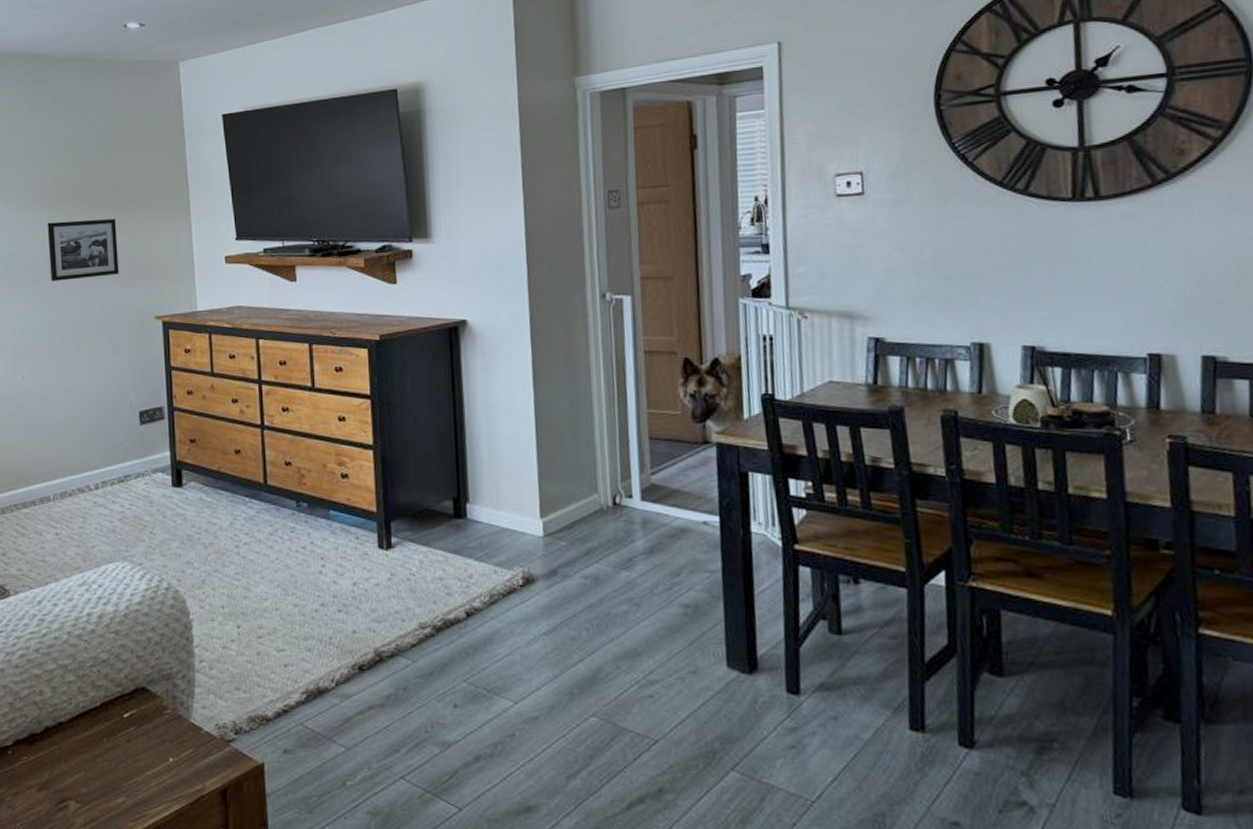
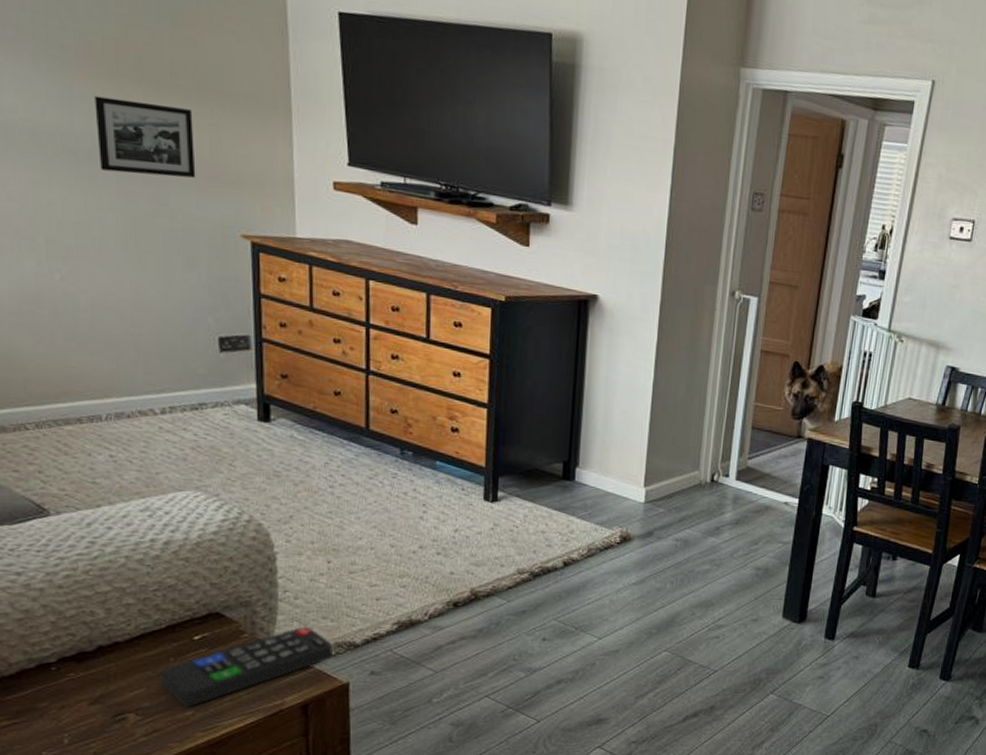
remote control: none [96,699,248,793] -> present [160,626,334,707]

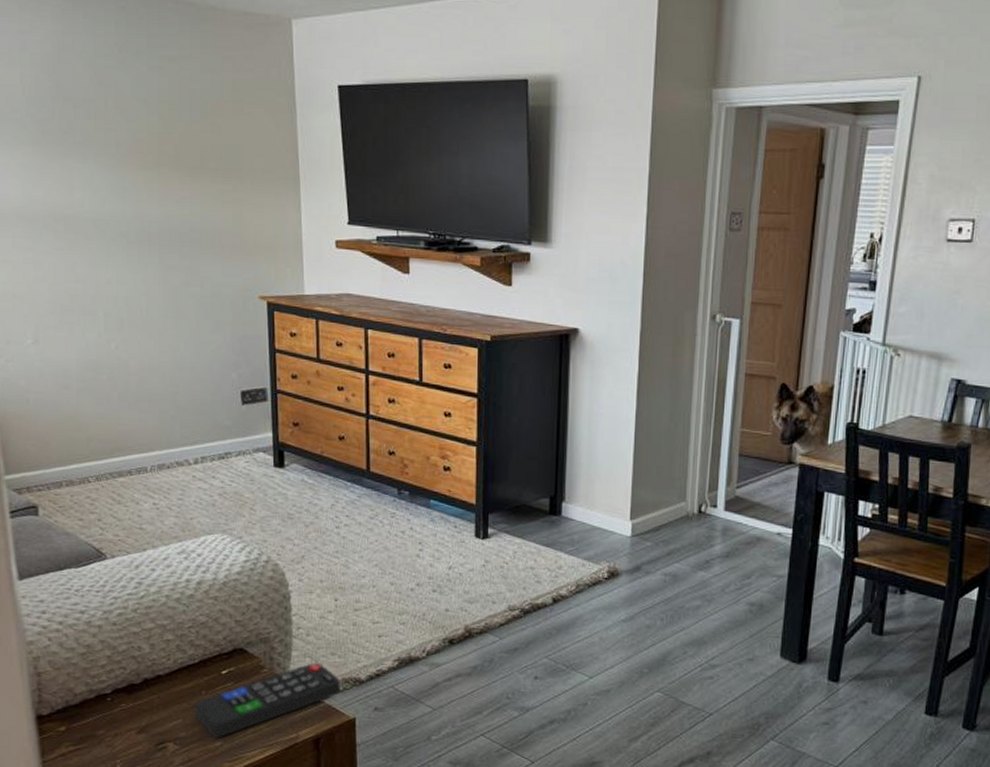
picture frame: present [95,96,196,178] -> none [142,185,222,250]

